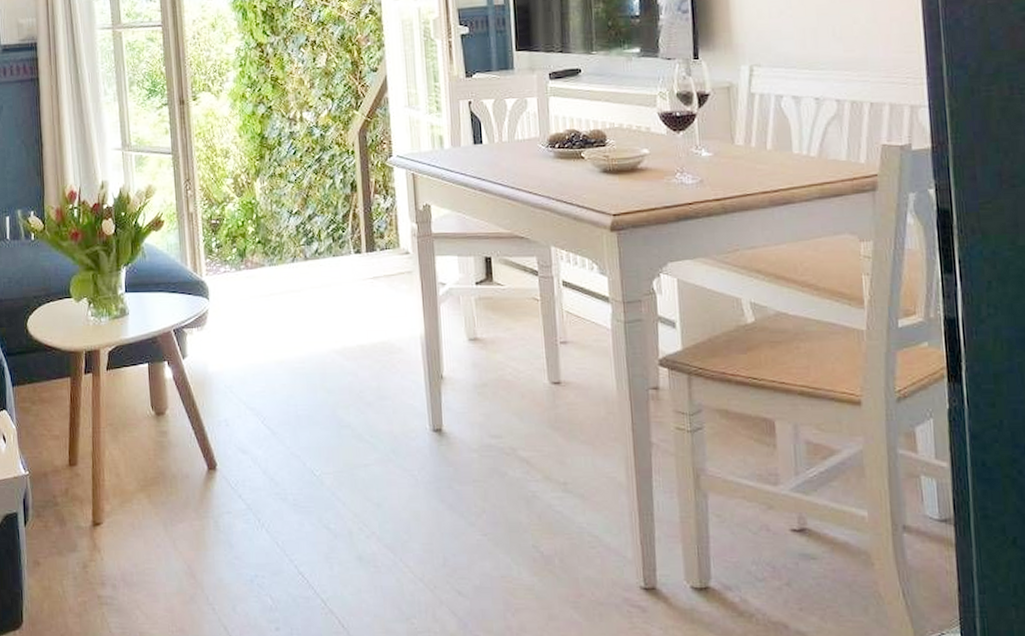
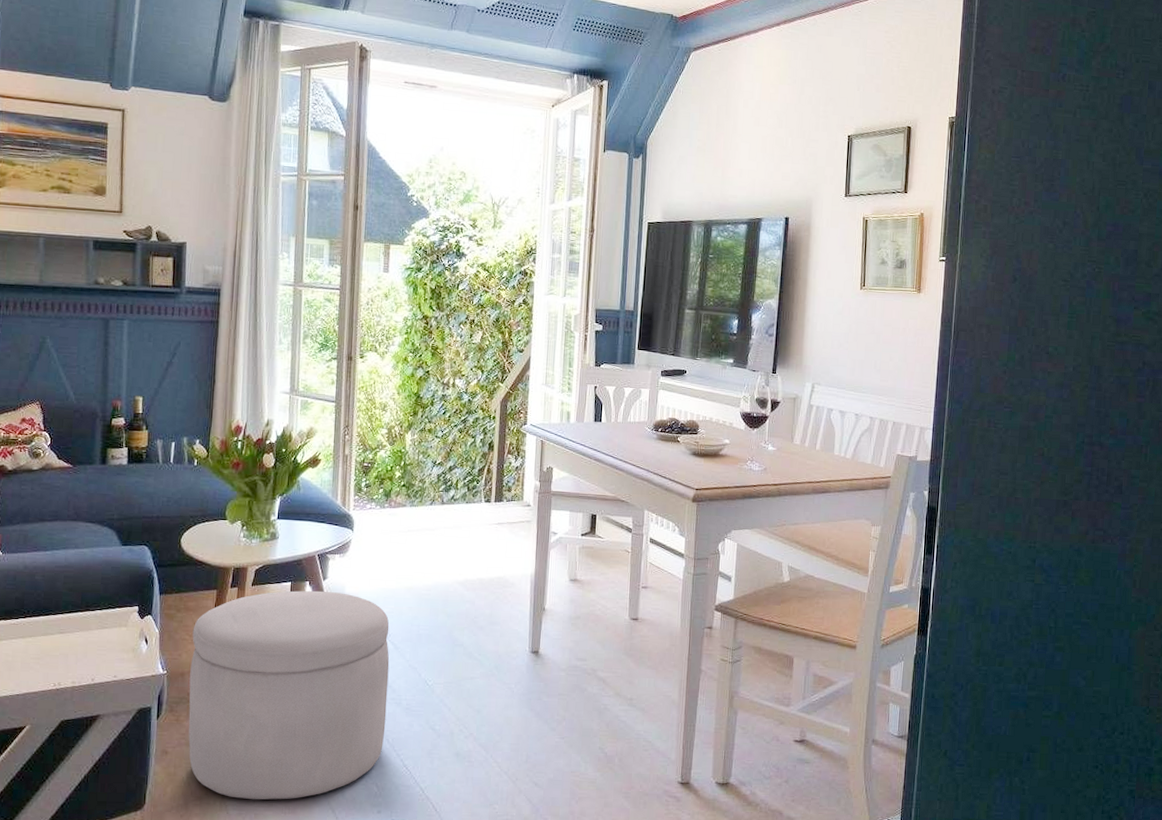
ottoman: none [50,371,273,617] -> present [188,590,390,800]

